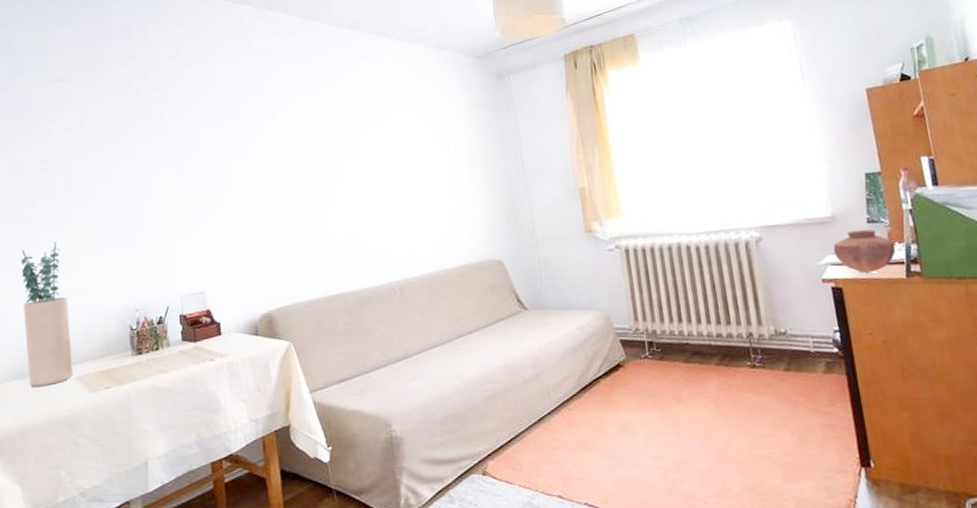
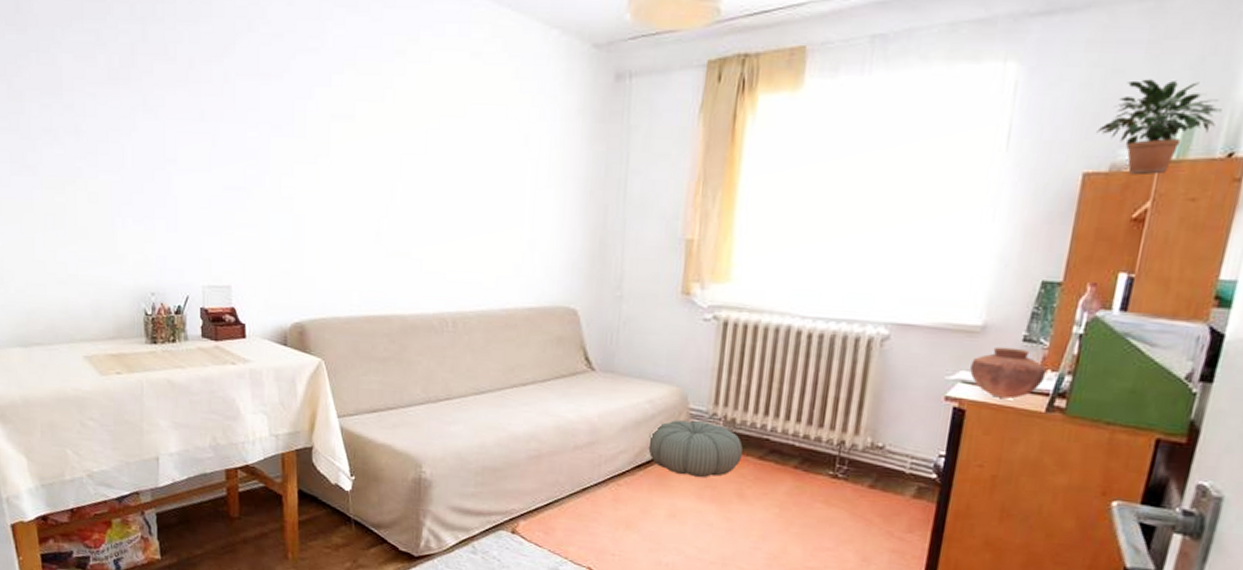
vase: present [20,241,72,387] -> none [21,198,80,360]
pouf: none [586,337,670,390] -> present [648,420,743,477]
potted plant: none [864,14,948,85] -> present [1097,79,1222,176]

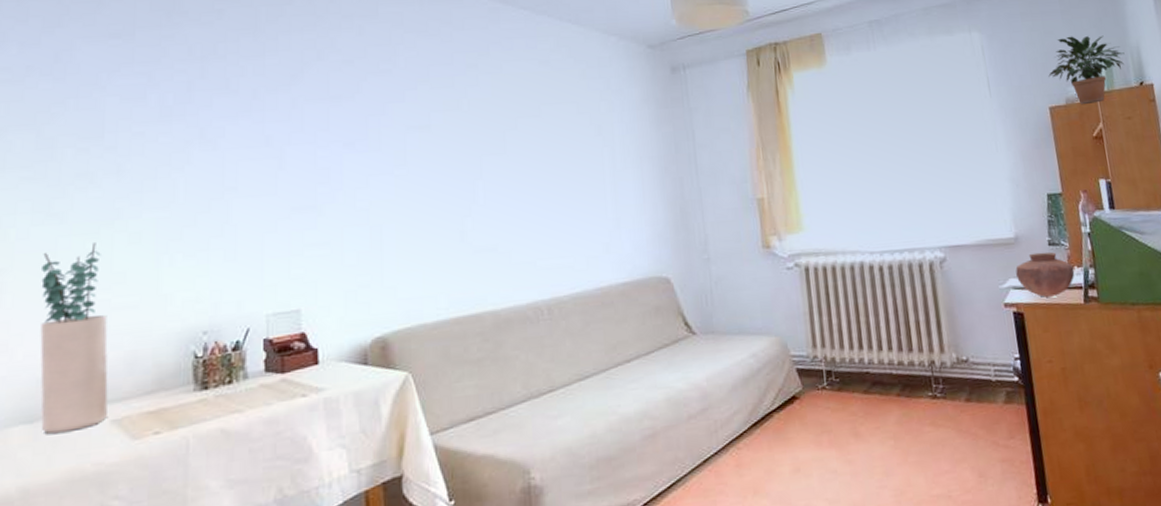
vase: none [21,198,80,360] -> present [40,243,108,434]
pouf: present [648,420,743,477] -> none [759,365,849,425]

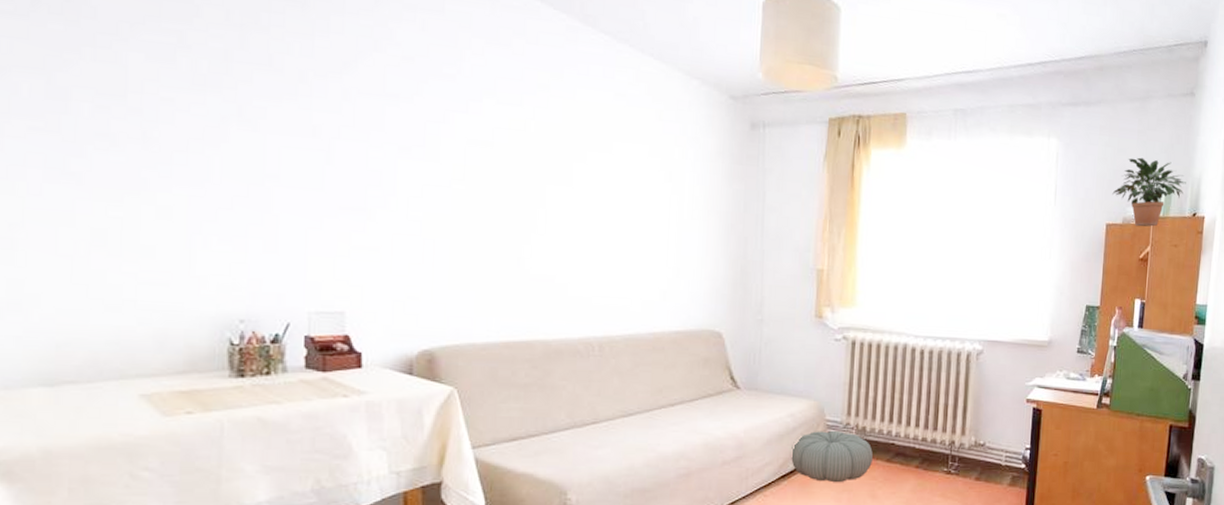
vase: present [40,243,108,434] -> none [56,211,136,400]
pouf: none [759,365,849,425] -> present [791,430,873,482]
vase: present [1015,251,1075,297] -> none [1043,357,1095,399]

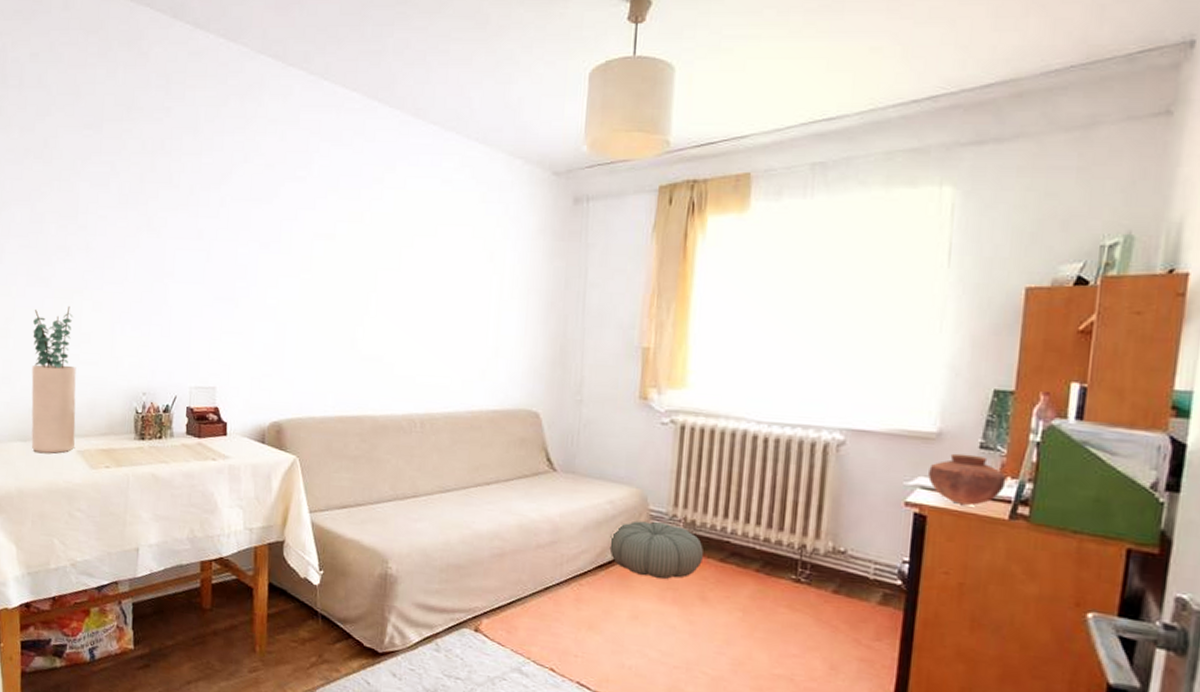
vase: none [56,211,136,400] -> present [31,306,77,454]
vase: none [1043,357,1095,399] -> present [928,453,1006,506]
potted plant: present [1112,157,1186,227] -> none [1035,201,1157,290]

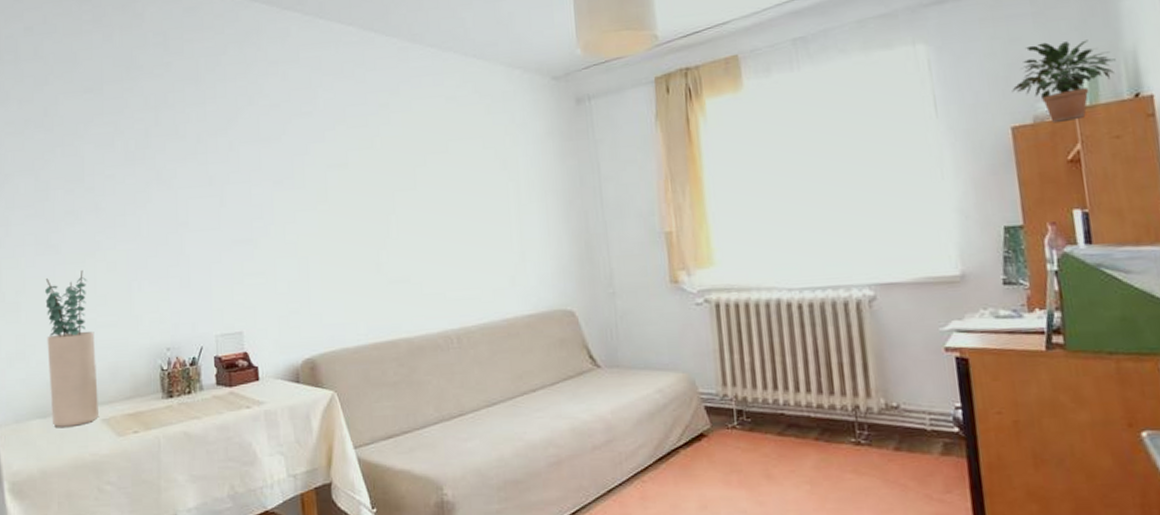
pouf: present [609,520,703,579] -> none [665,403,761,463]
vase: present [928,453,1006,506] -> none [960,291,1036,342]
potted plant: none [1035,201,1157,290] -> present [1012,40,1116,124]

